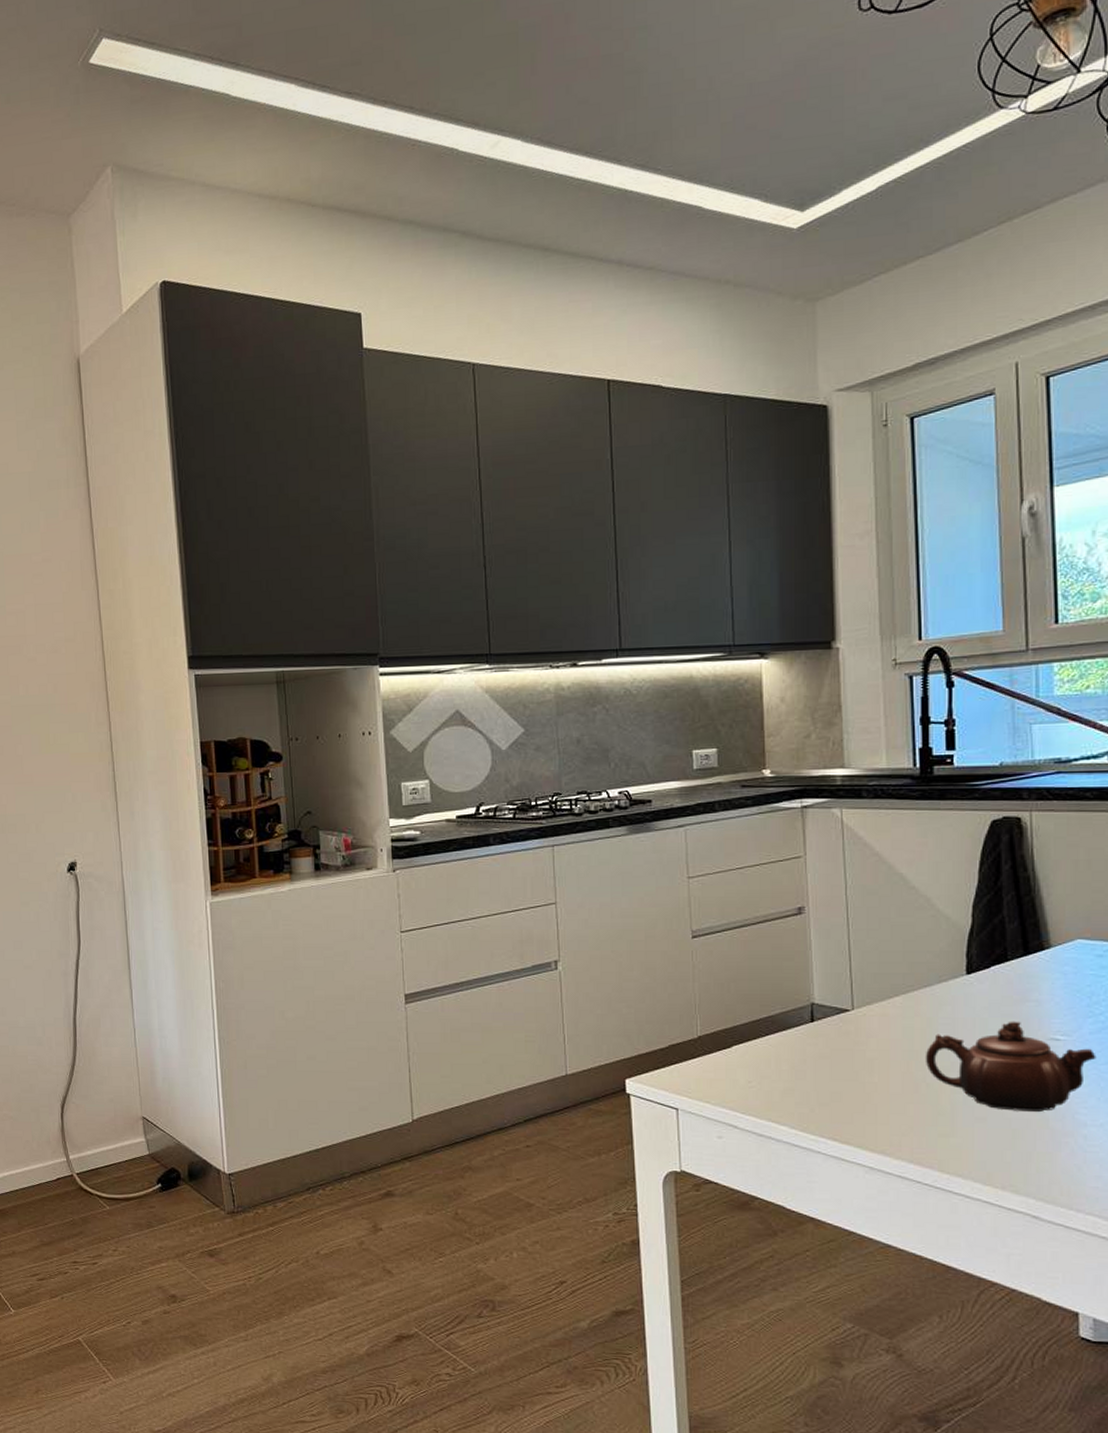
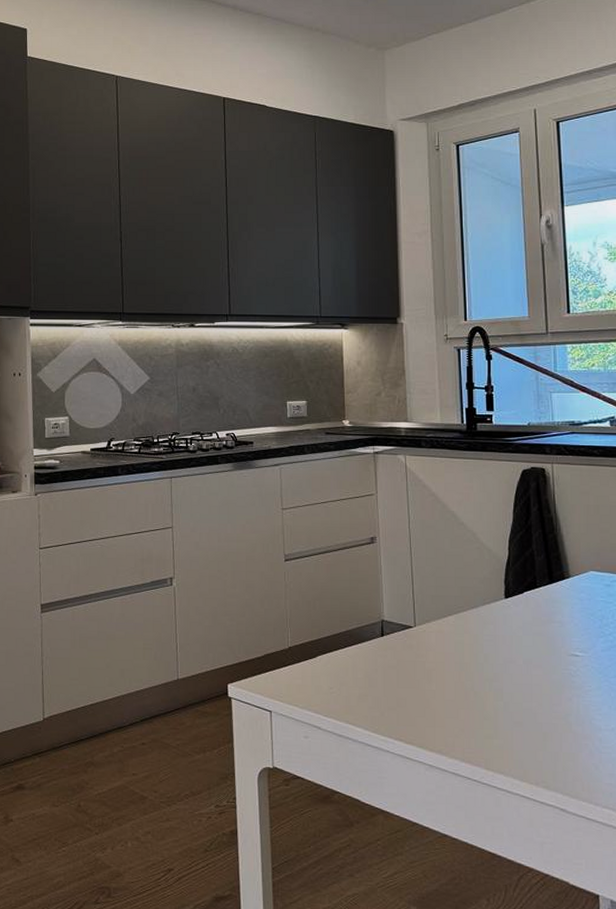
teapot: present [925,1021,1096,1113] -> none [473,639,607,718]

